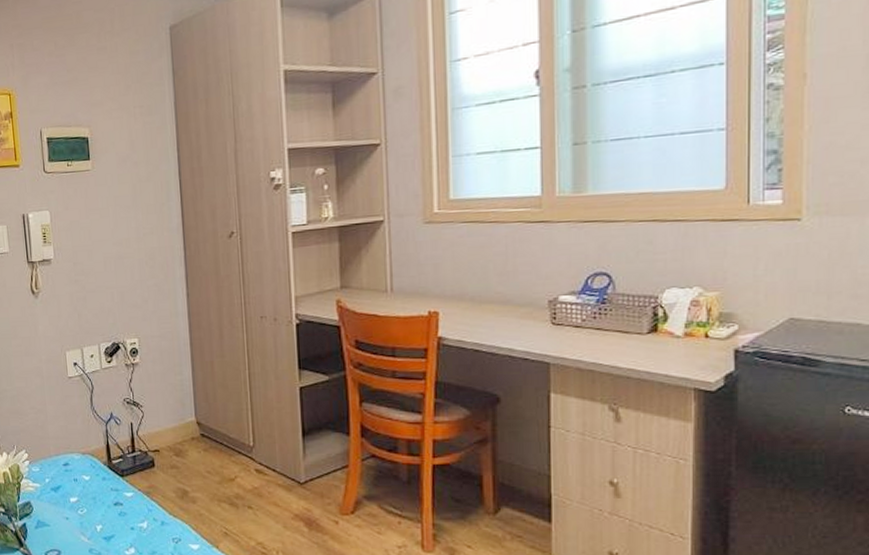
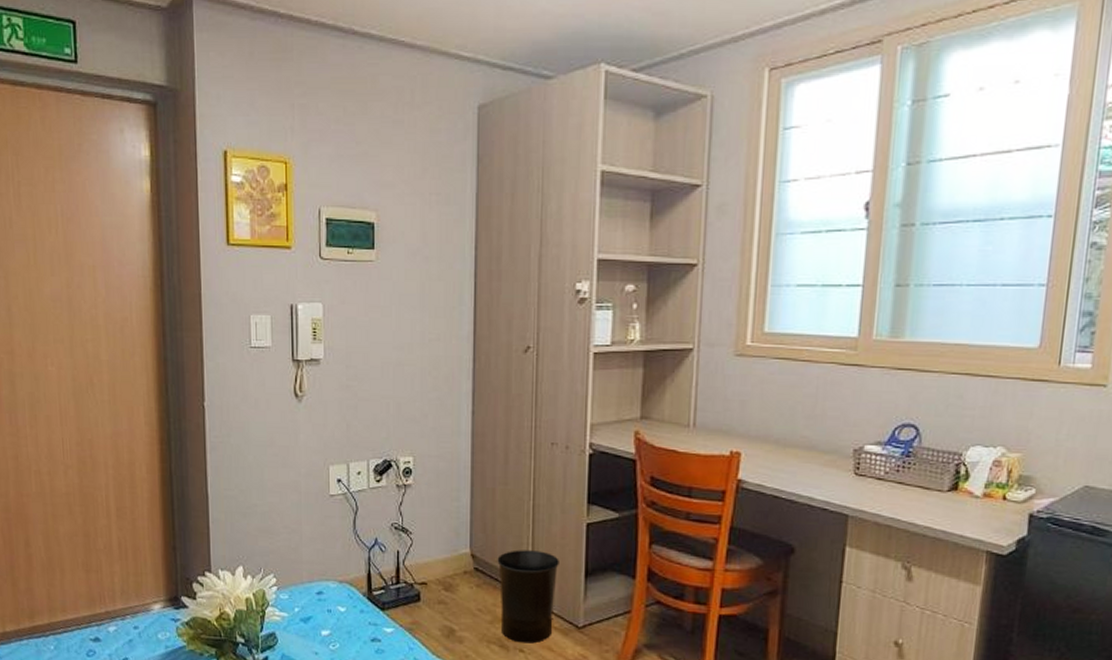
waste bin: none [220,415,278,500] -> present [497,550,559,643]

